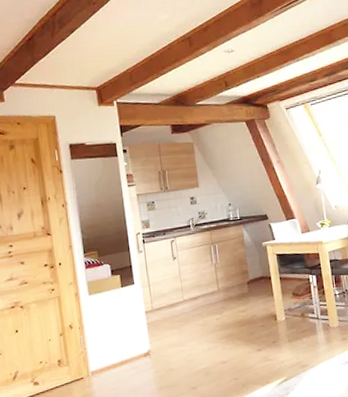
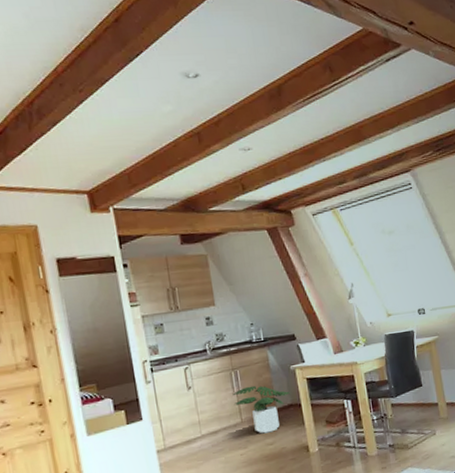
potted plant: none [211,258,261,302] -> present [232,385,290,434]

